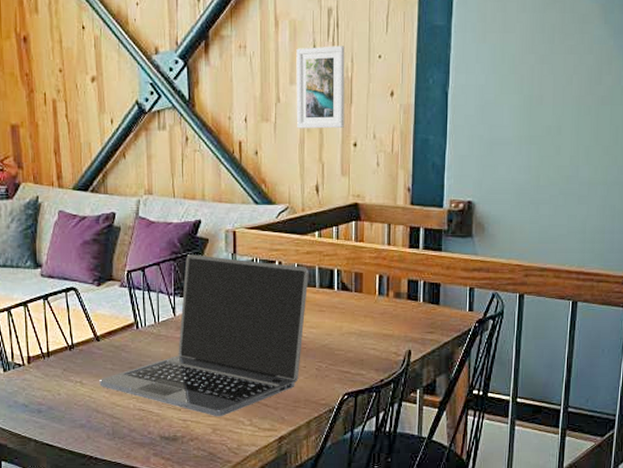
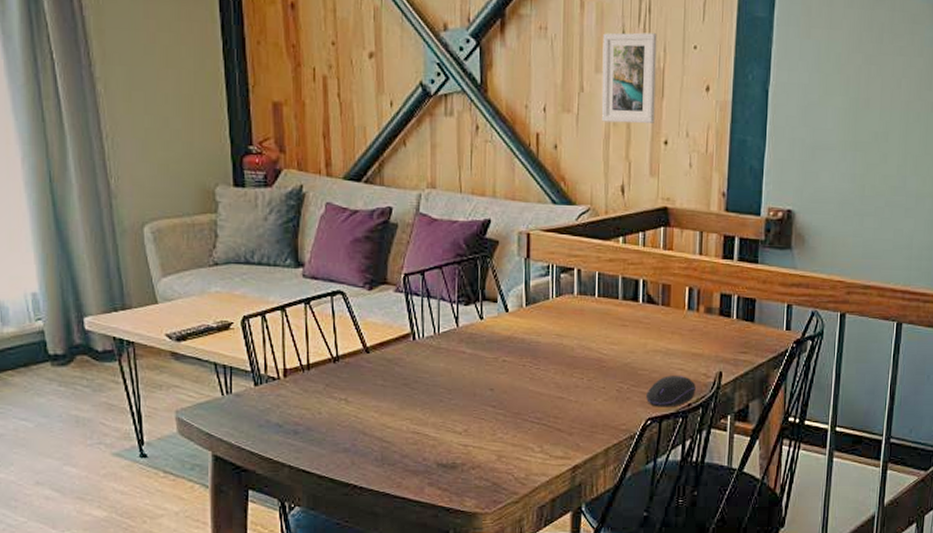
laptop: present [99,254,309,417] -> none [368,258,611,443]
computer mouse: none [343,355,387,383] -> present [646,376,696,407]

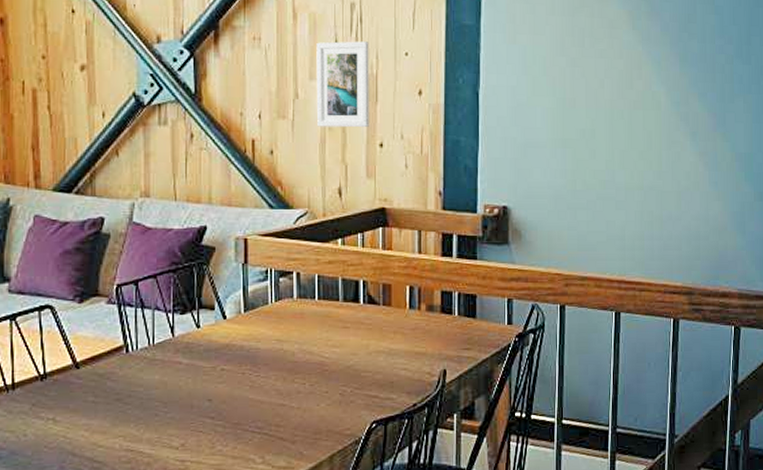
computer mouse: present [646,376,696,407] -> none [371,376,420,409]

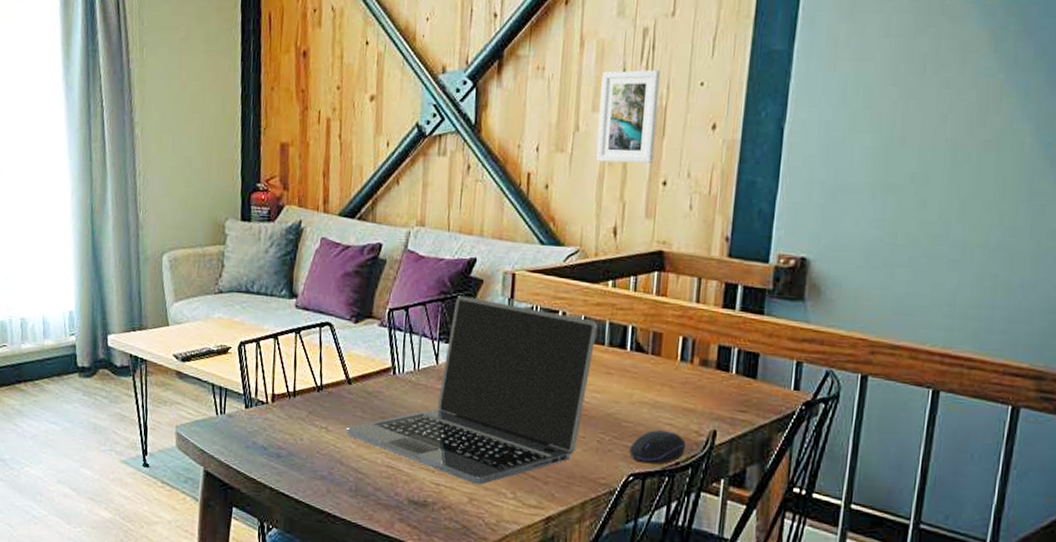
laptop: none [77,265,331,456] -> present [346,296,598,486]
computer mouse: none [371,376,420,409] -> present [629,430,686,465]

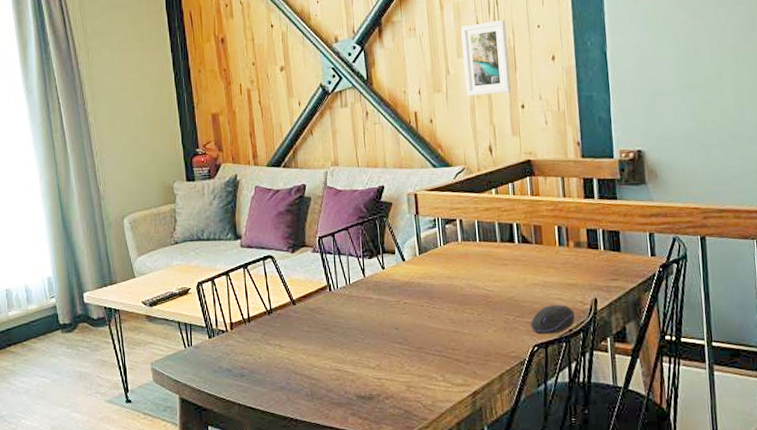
laptop: present [346,296,598,486] -> none [297,218,490,374]

